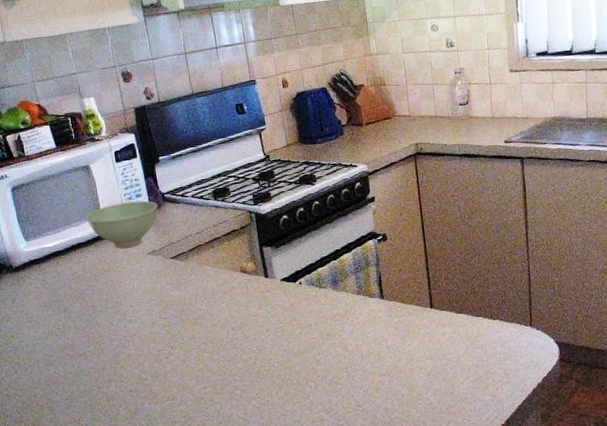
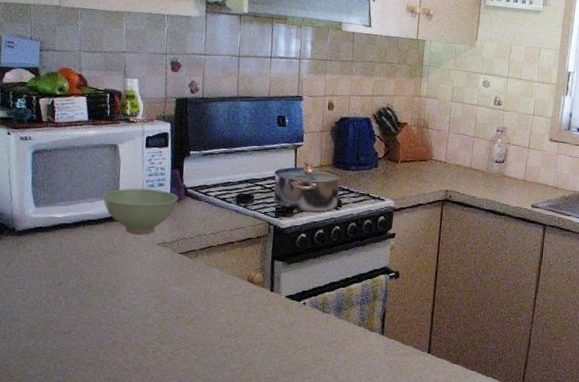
cooking pot: none [244,143,313,195] -> present [274,161,341,213]

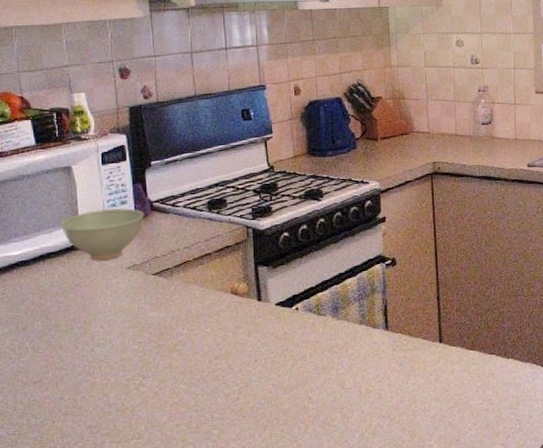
cooking pot: present [274,161,341,213] -> none [245,153,319,210]

